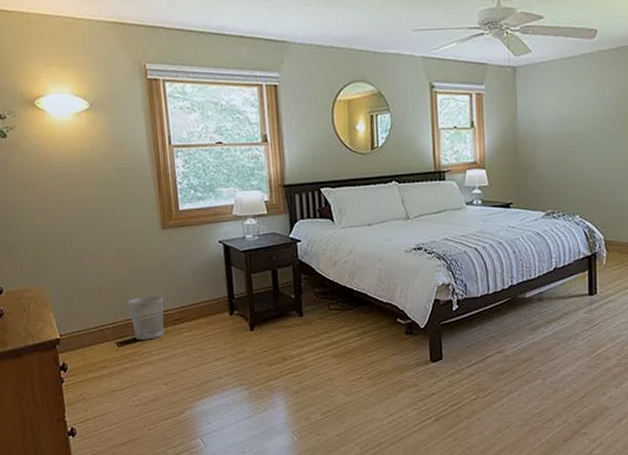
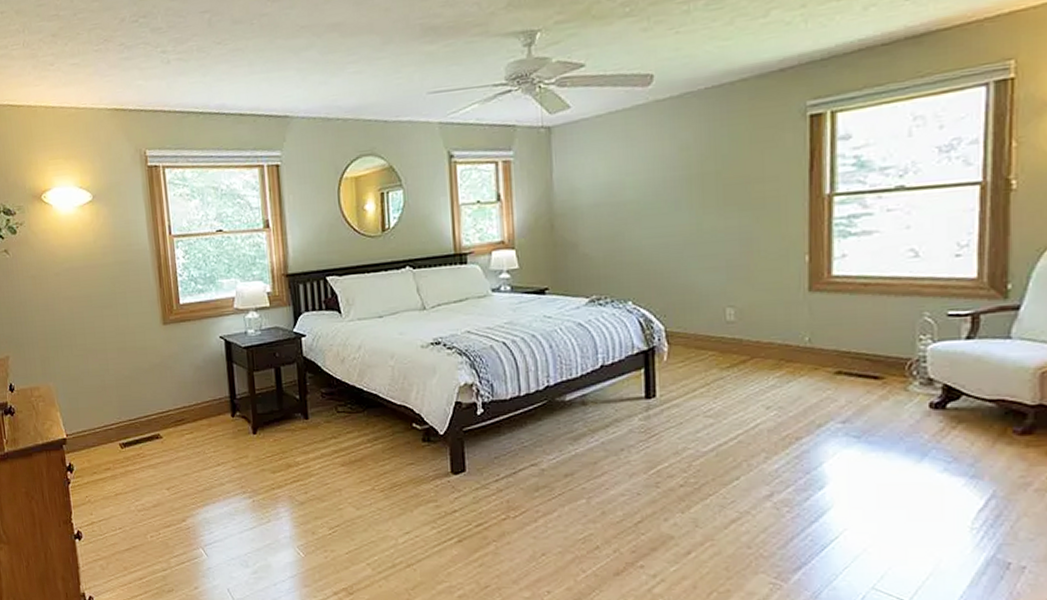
wastebasket: present [127,296,164,340] -> none [130,395,166,442]

